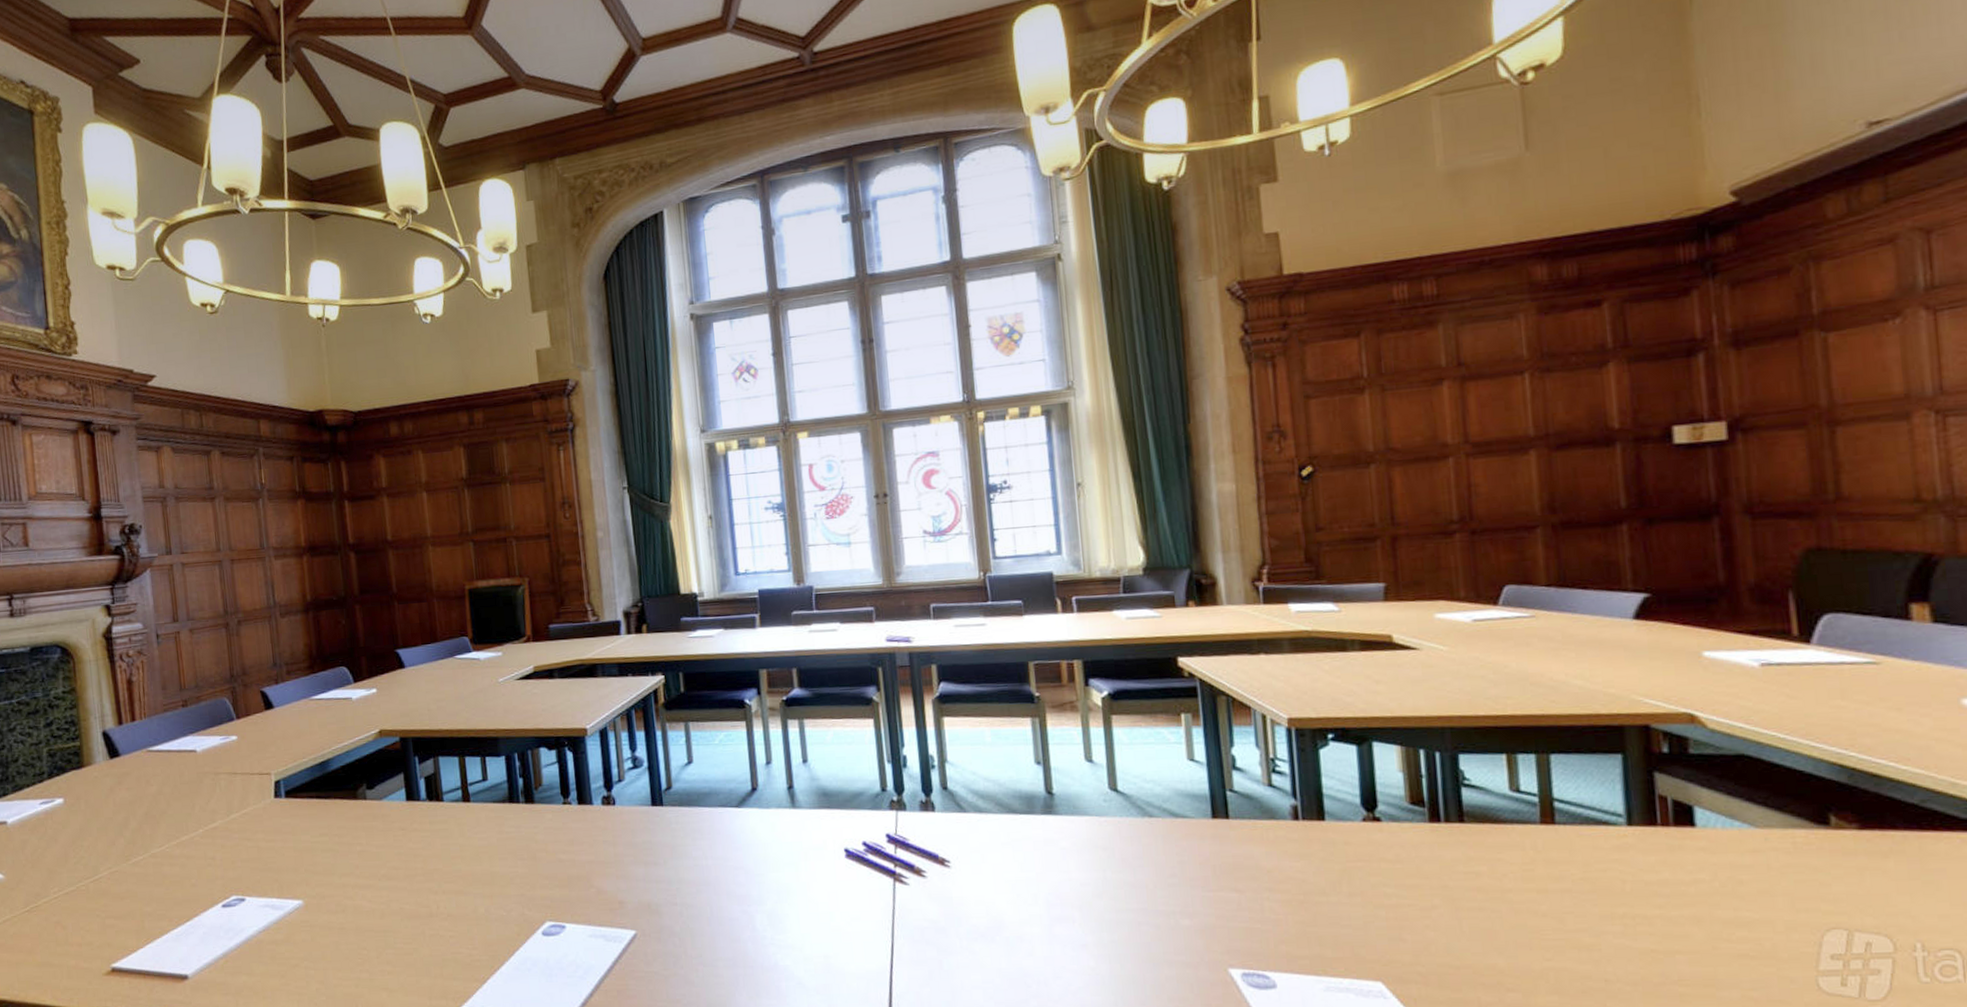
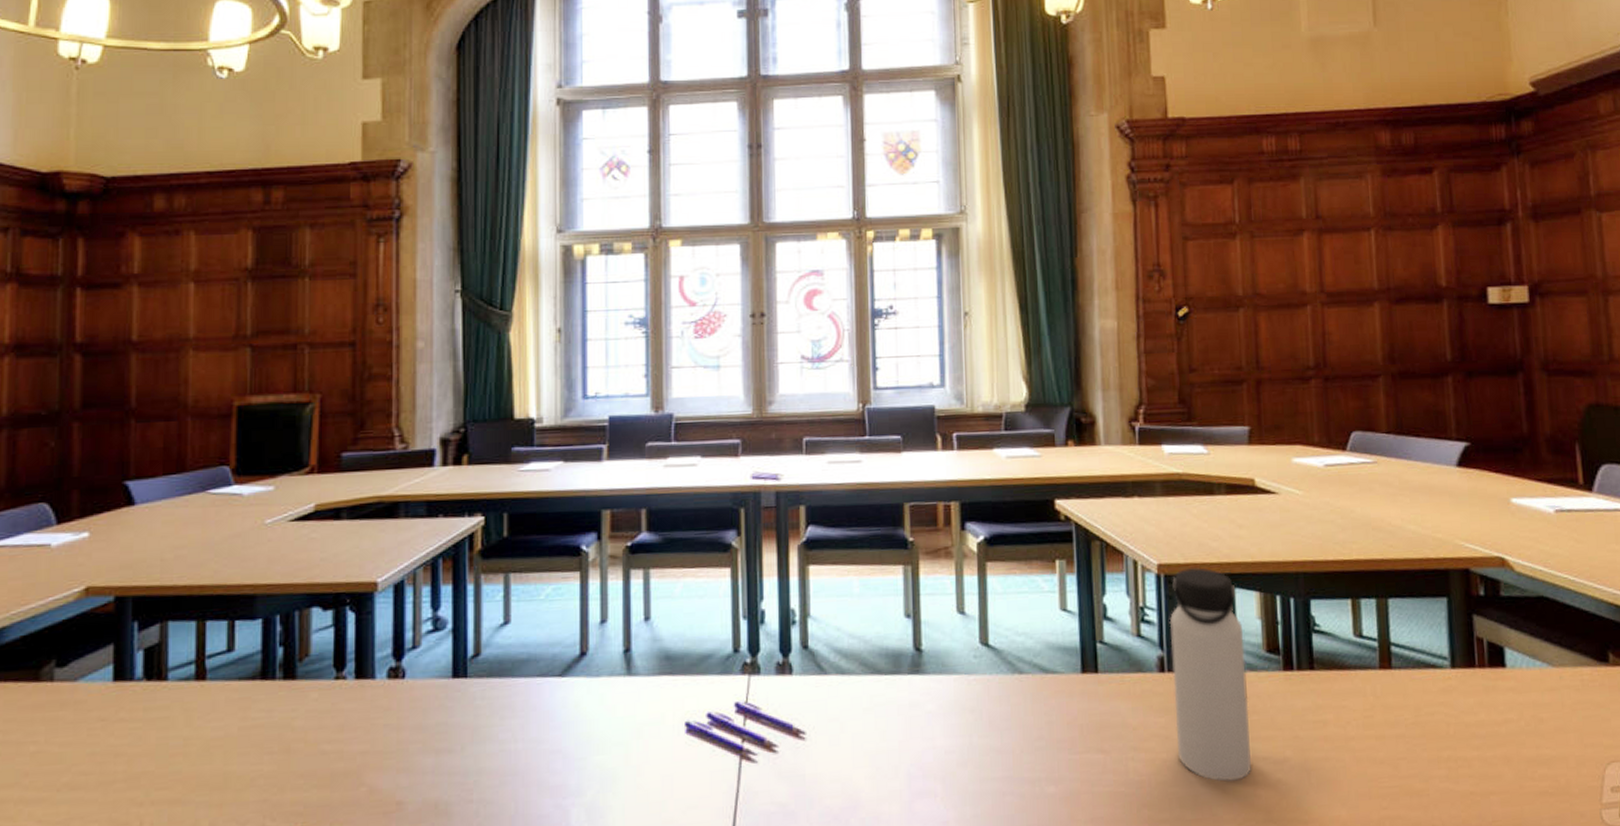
water bottle: none [1302,721,1396,925] -> present [1169,567,1251,782]

